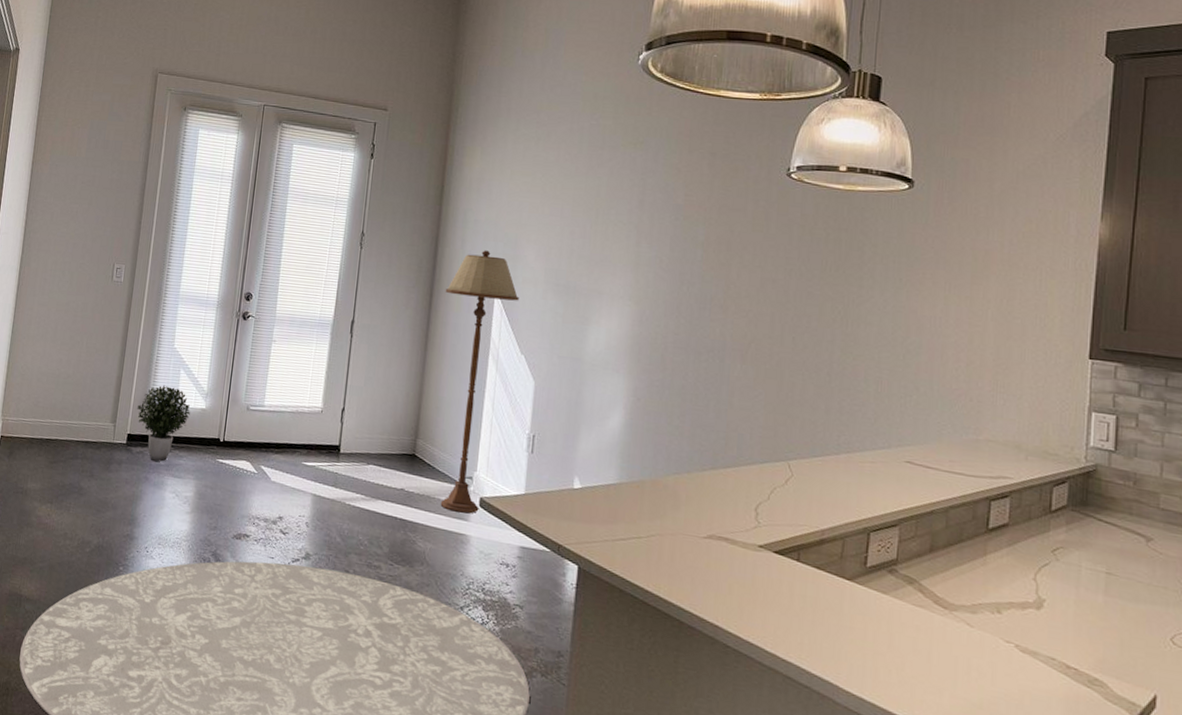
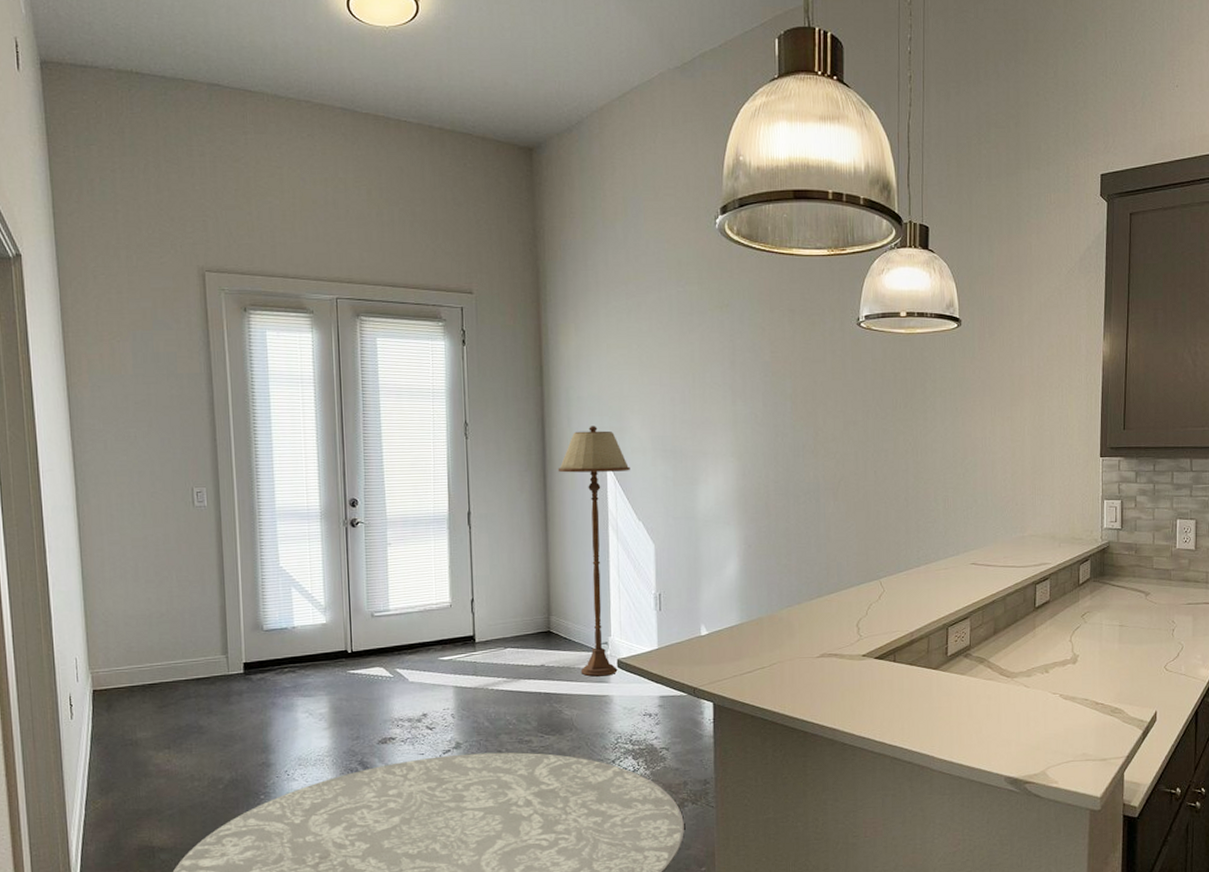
potted plant: present [137,385,190,462] -> none [249,606,310,685]

